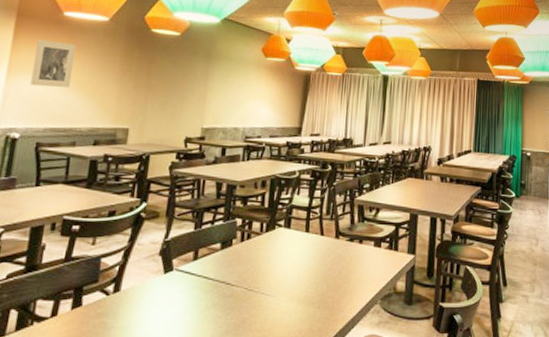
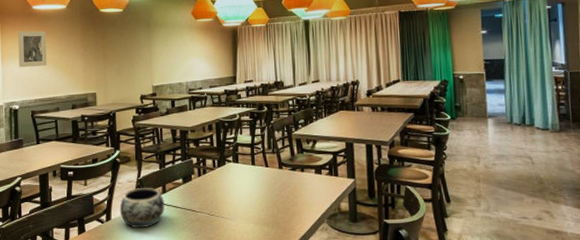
decorative bowl: none [133,252,194,304] -> present [119,188,165,229]

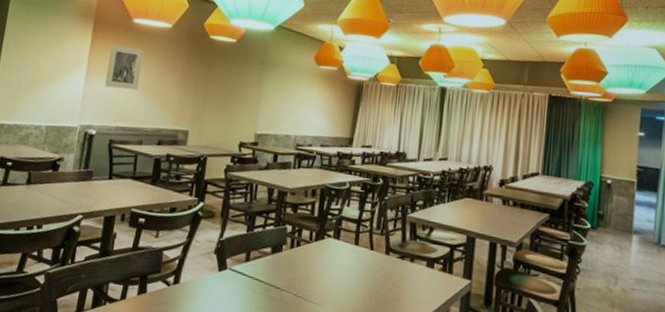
decorative bowl: present [119,188,165,229] -> none [191,250,246,300]

